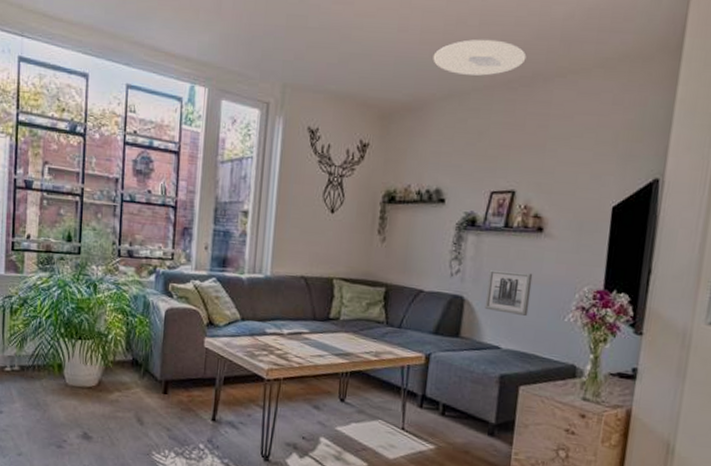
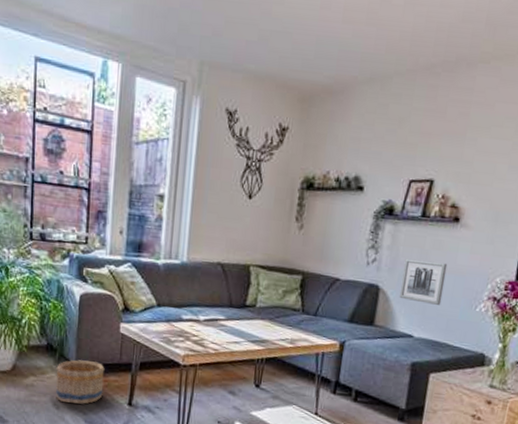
basket: none [140,374,189,420] -> present [56,359,105,404]
ceiling light: present [433,39,527,76] -> none [355,19,451,59]

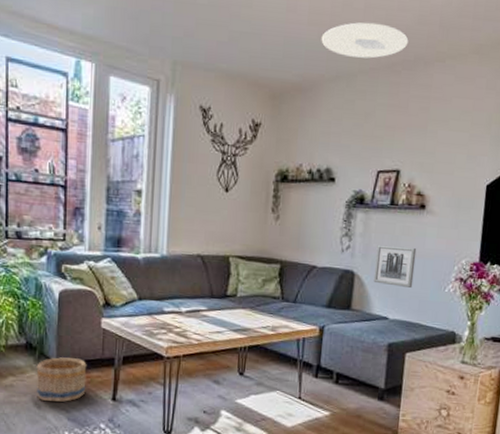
ceiling light: none [355,19,451,59] -> present [321,22,409,59]

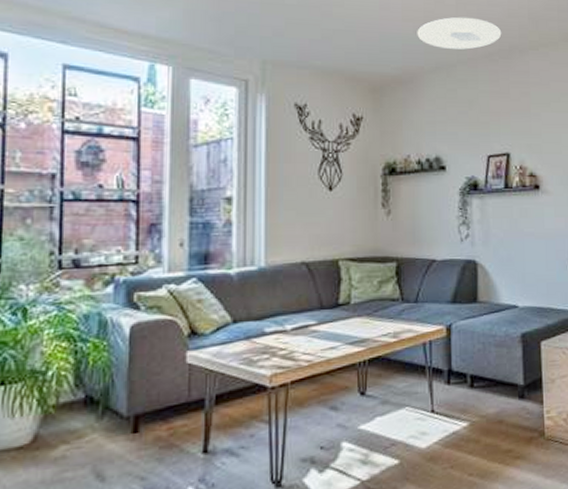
basket: present [36,357,87,402] -> none [99,406,168,470]
wall art: present [373,244,417,288] -> none [496,229,538,271]

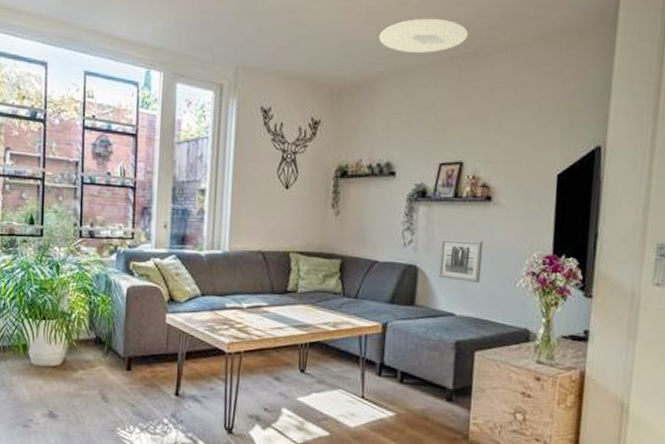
wall art: none [496,229,538,271] -> present [438,238,484,283]

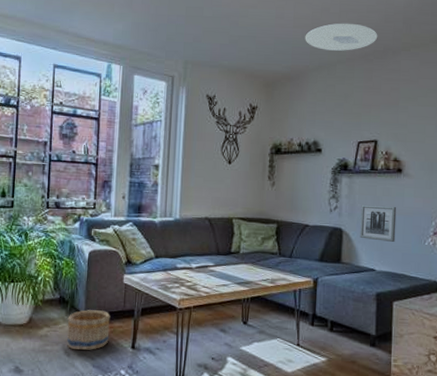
basket: none [104,351,152,396] -> present [67,310,111,350]

